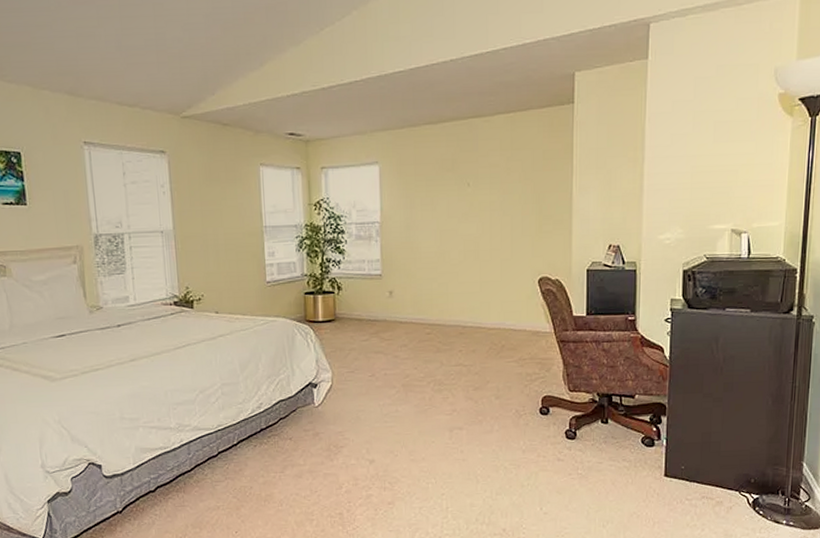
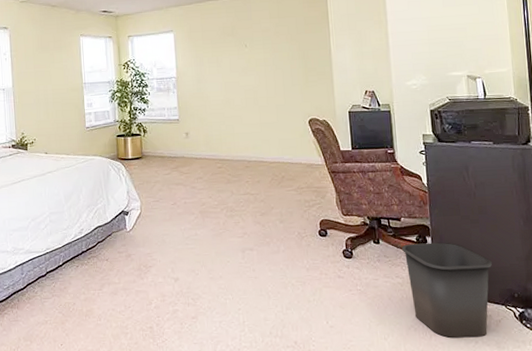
waste bin: none [632,422,732,526] -> present [401,242,493,339]

